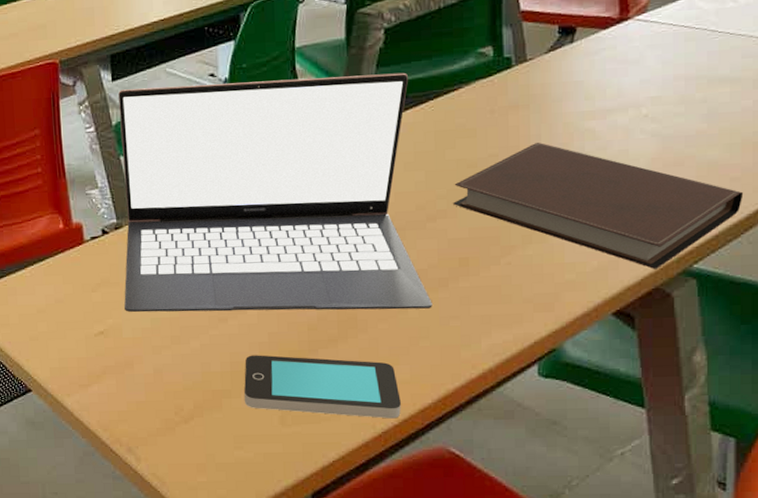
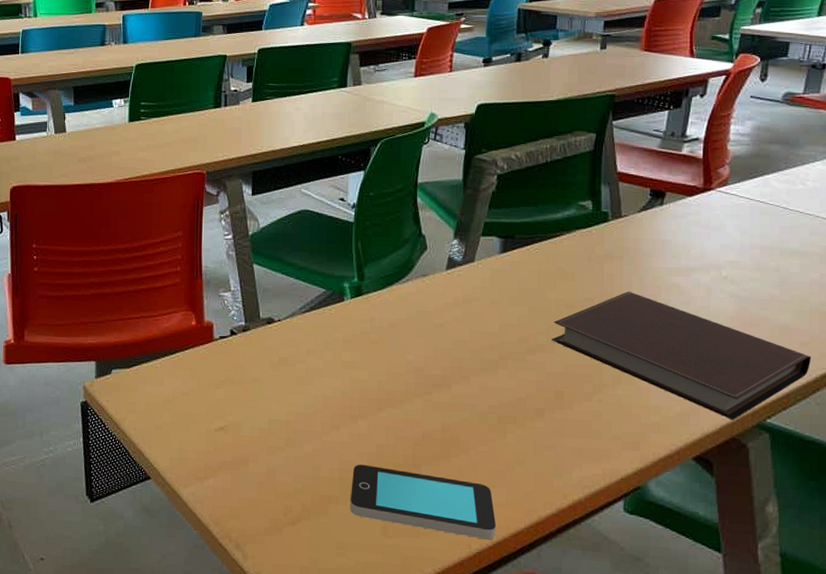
laptop: present [118,72,432,312] -> none [245,204,529,436]

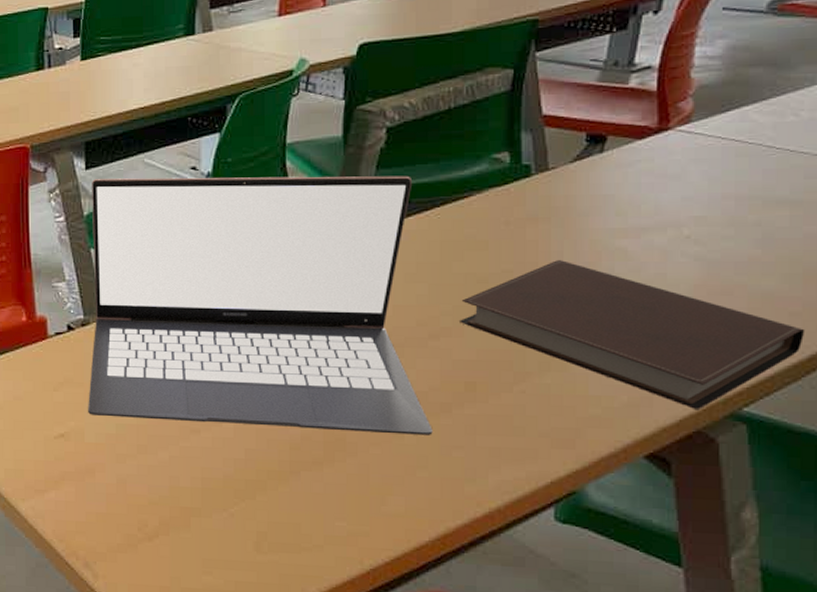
laptop: none [245,204,529,436] -> present [88,176,433,435]
smartphone: present [349,464,496,540] -> none [215,472,393,555]

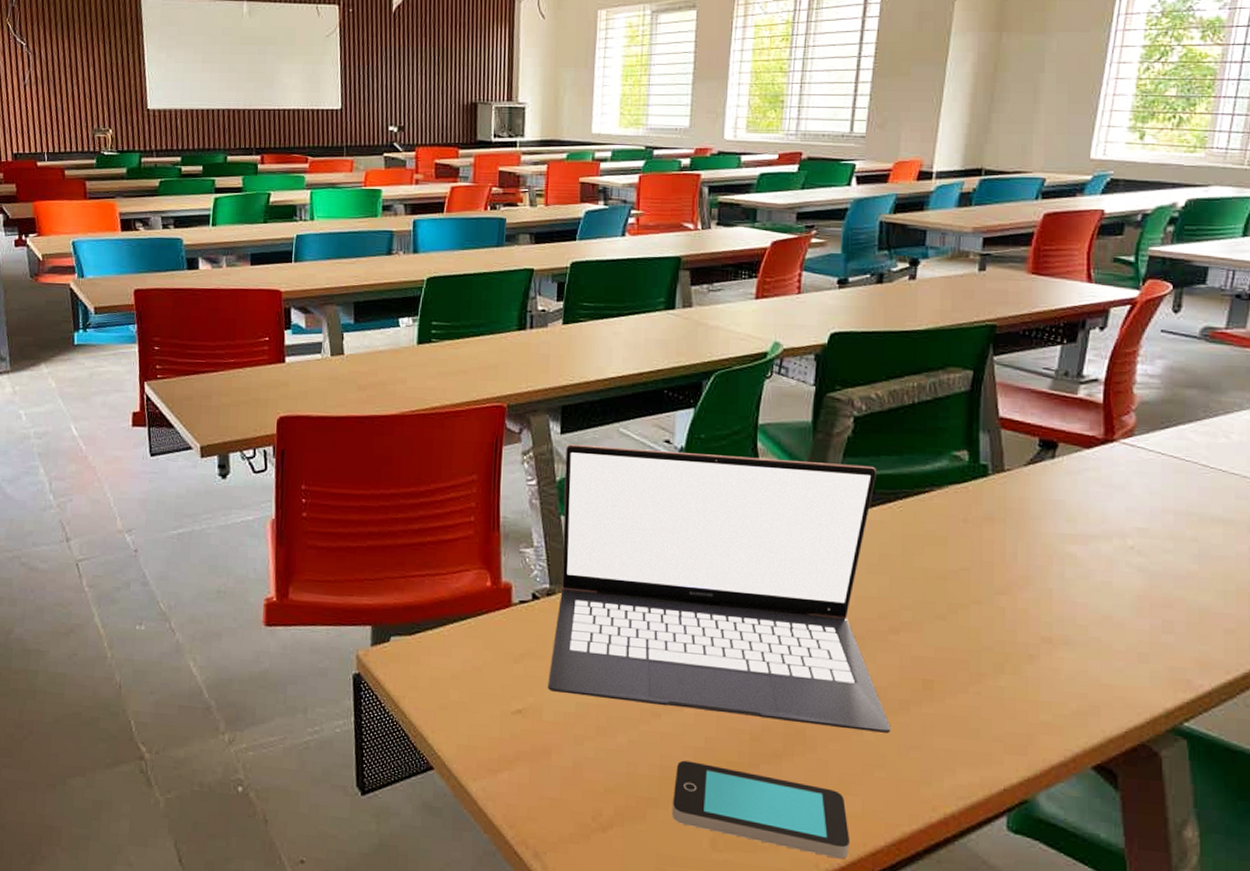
smartphone: none [215,472,393,555] -> present [671,760,849,859]
notebook: present [460,260,805,411] -> none [919,561,1239,723]

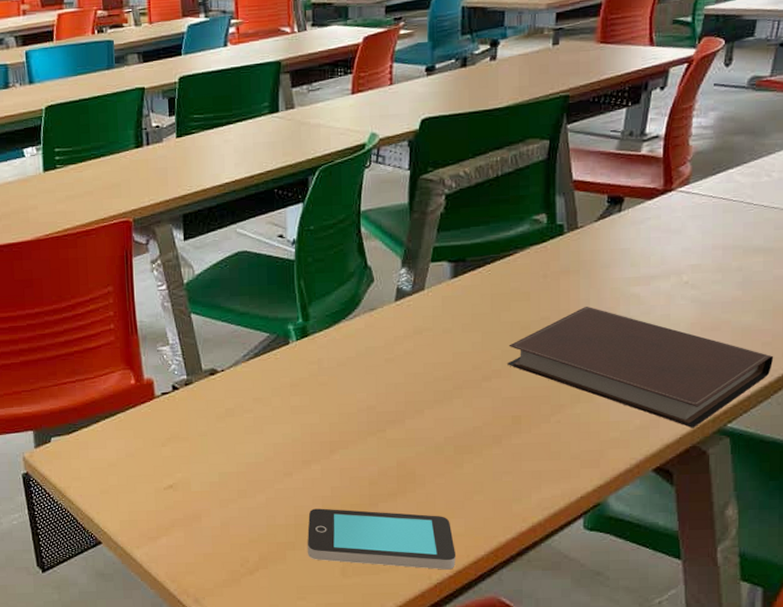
laptop: present [548,444,891,733] -> none [190,237,487,467]
notebook: none [919,561,1239,723] -> present [507,307,774,429]

